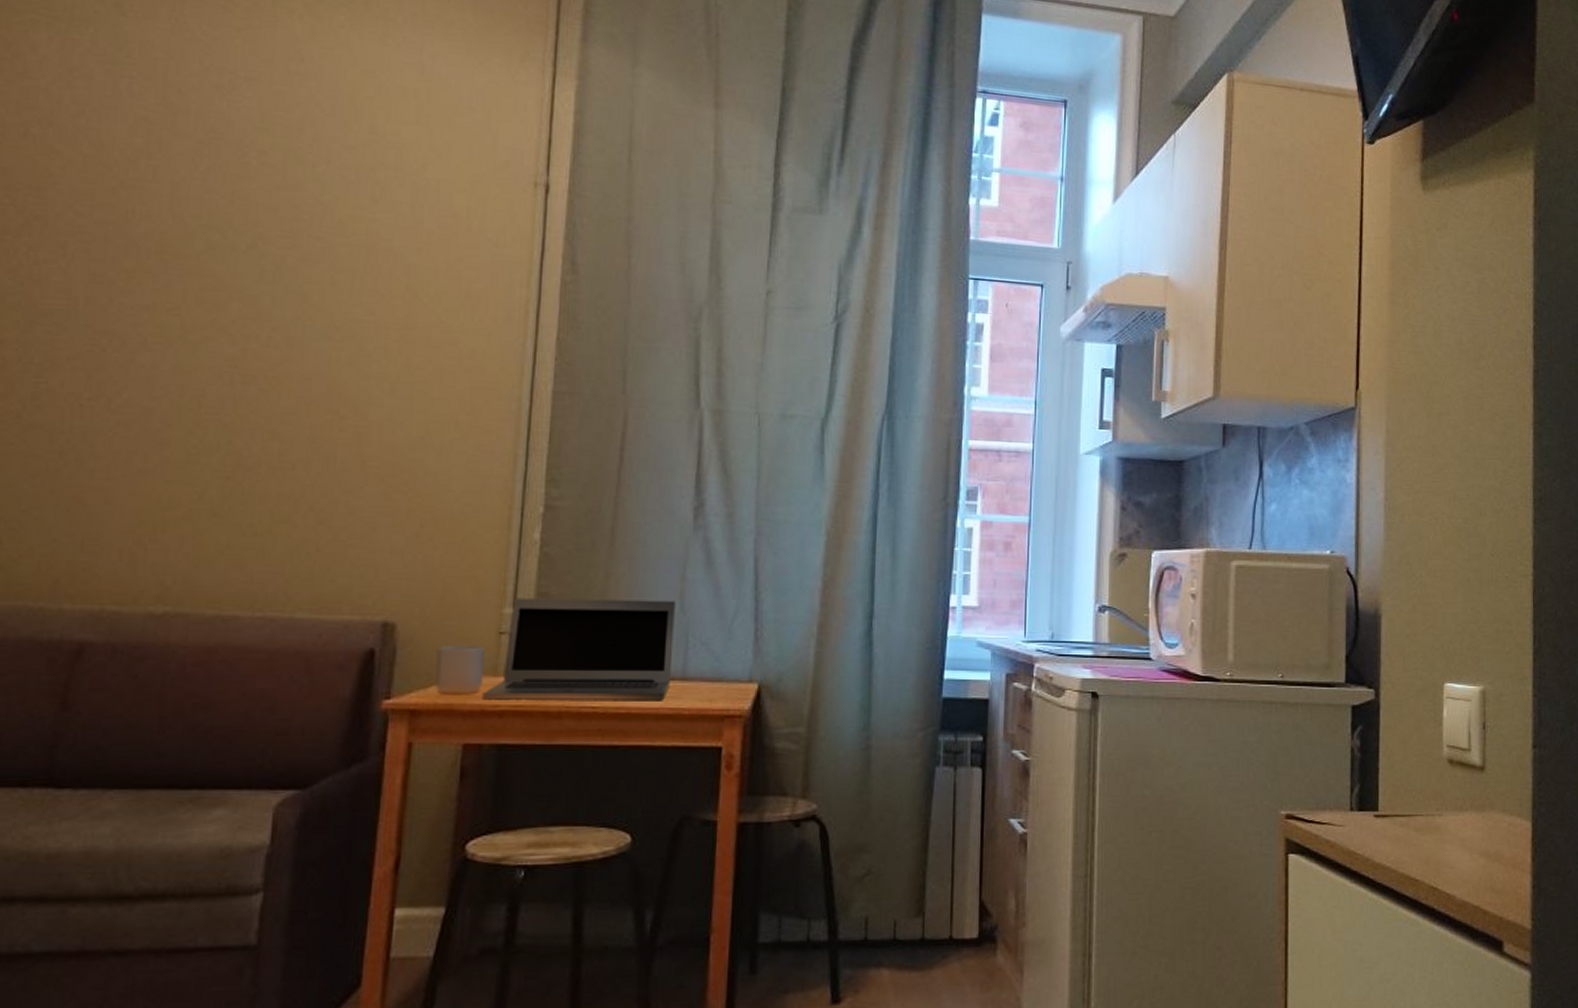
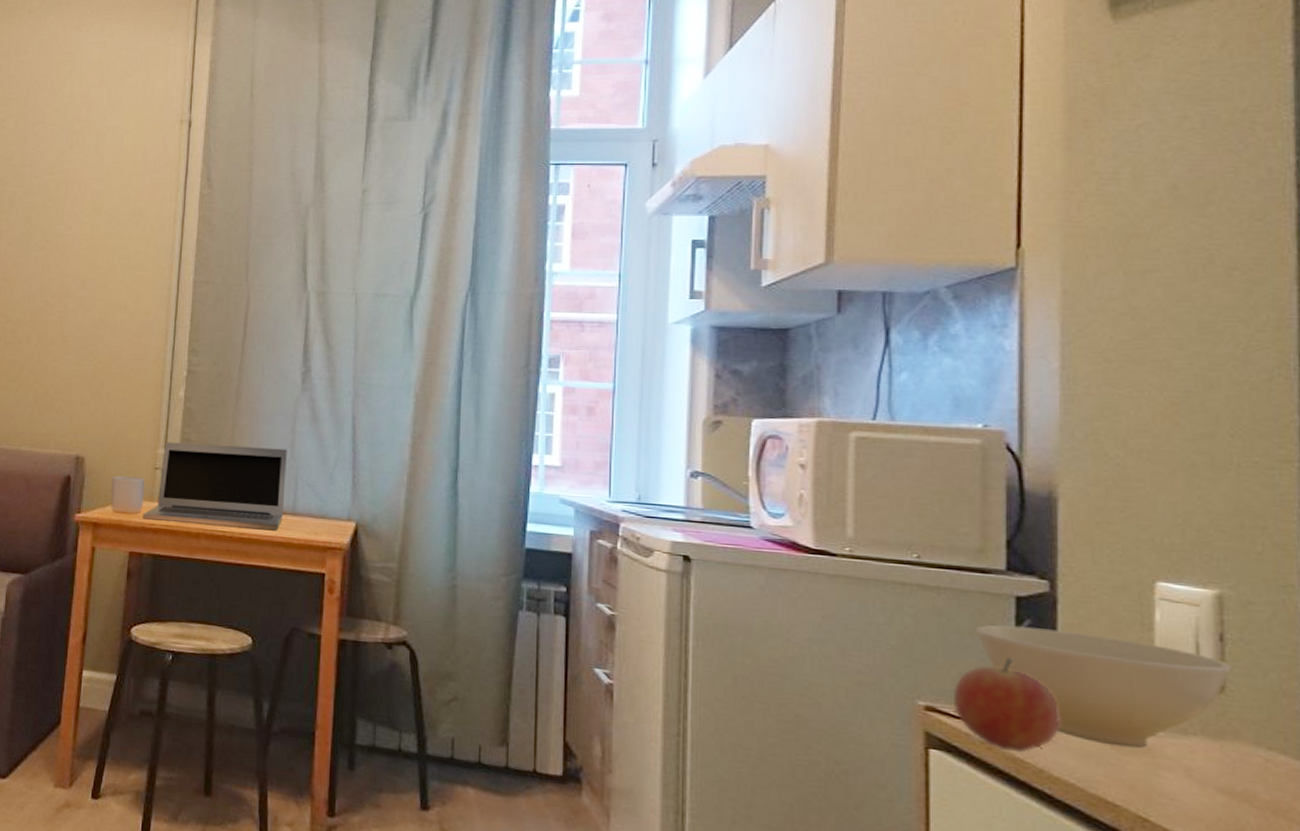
fruit: none [1306,761,1381,846] -> present [952,657,1061,753]
bowl: none [1323,732,1491,829] -> present [975,624,1233,748]

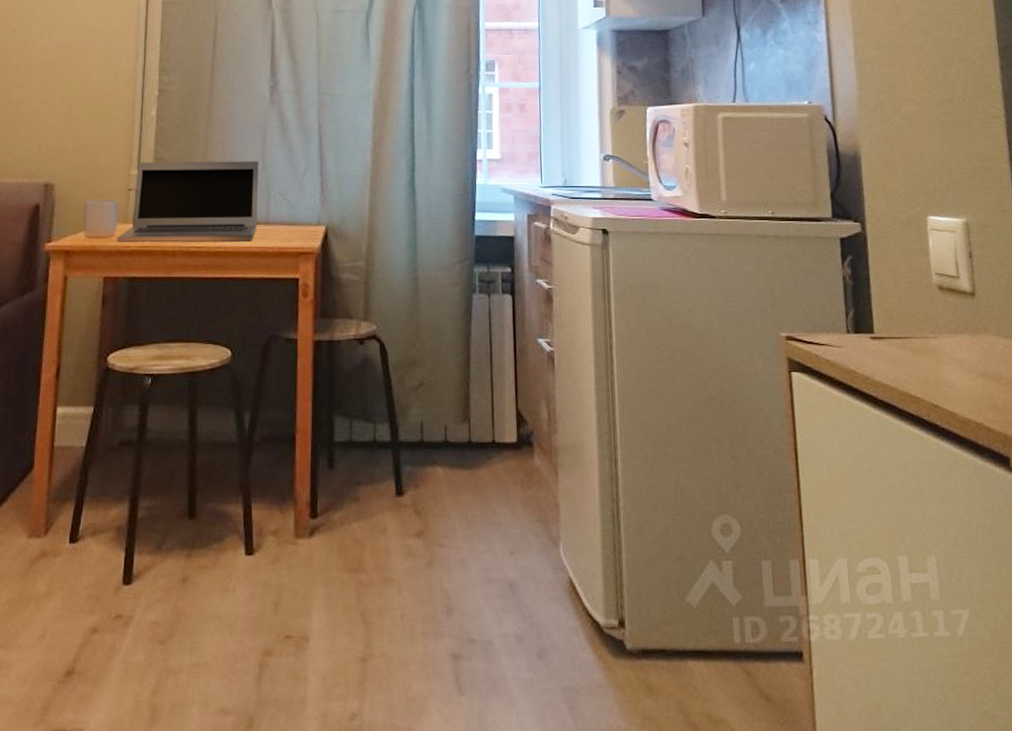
fruit: present [952,657,1061,753] -> none [804,288,877,366]
bowl: present [975,624,1233,748] -> none [815,262,979,350]

